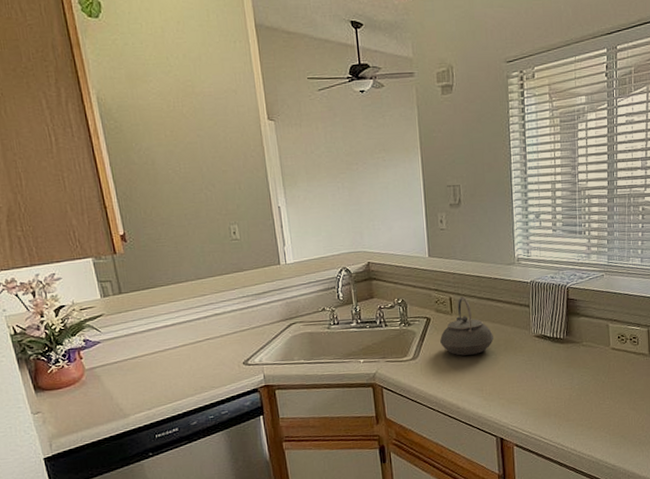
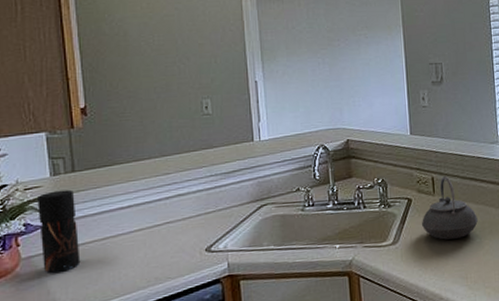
pepper grinder: none [92,309,136,382] -> present [37,189,81,273]

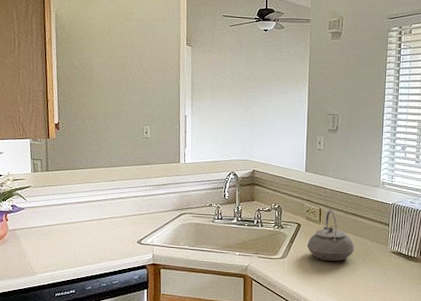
pepper grinder: present [37,189,81,273] -> none [21,183,49,243]

